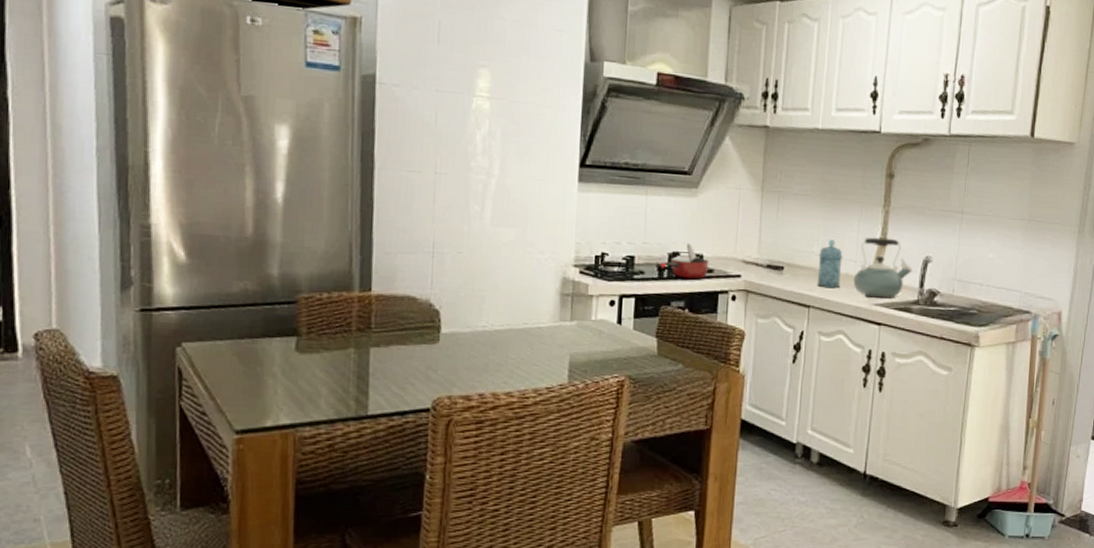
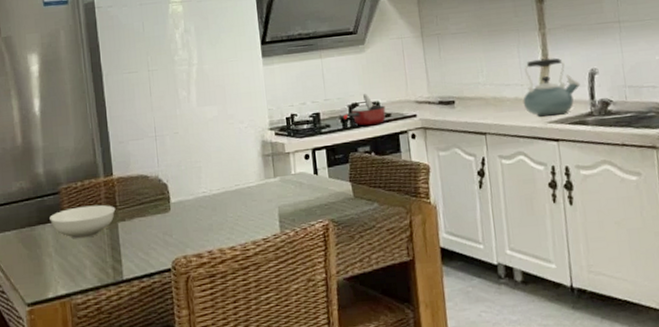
bowl: none [279,322,370,361] -> present [49,204,116,239]
canister: present [817,240,843,289] -> none [485,69,512,114]

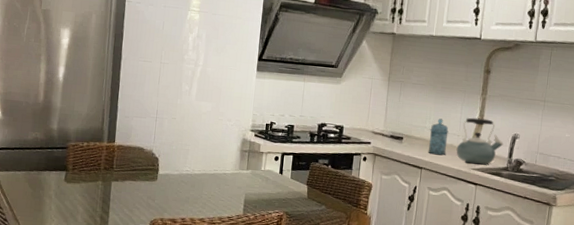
bowl: present [49,204,116,239] -> none [55,162,112,189]
saucepan: present [342,94,386,127] -> none [312,117,348,145]
canister: none [485,69,512,114] -> present [428,118,449,156]

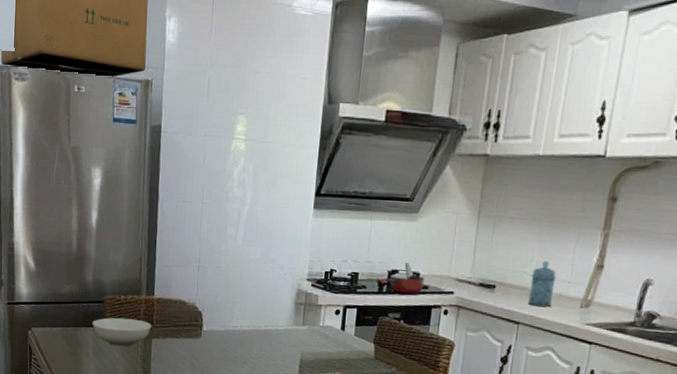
bowl: none [55,162,112,189] -> present [92,317,152,347]
saucepan: none [312,117,348,145] -> present [380,262,425,295]
kettle: present [456,117,504,165] -> none [565,259,631,319]

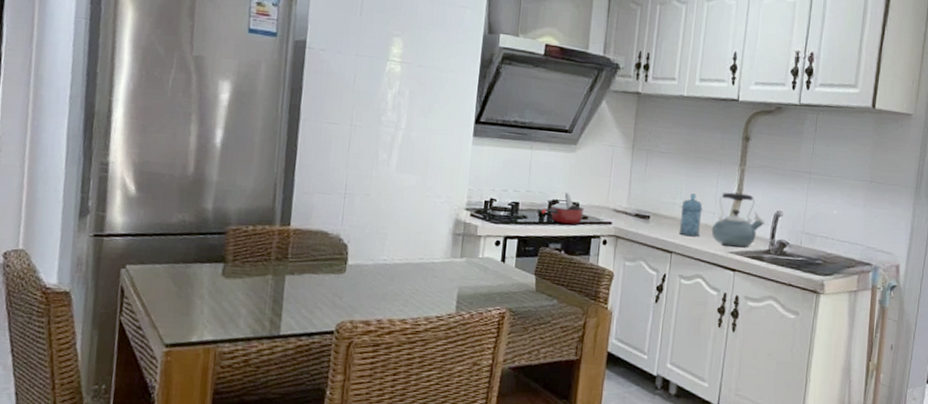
bowl: present [92,317,152,347] -> none [209,251,286,286]
kettle: none [565,259,631,319] -> present [711,192,765,248]

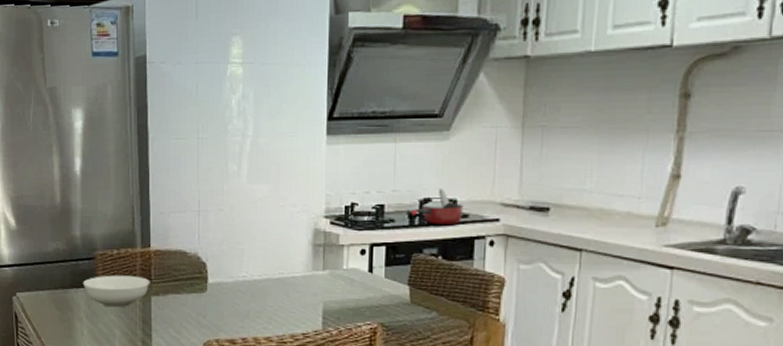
bowl: none [209,251,286,286] -> present [83,275,150,308]
canister: present [679,193,703,237] -> none [590,175,623,229]
kettle: present [711,192,765,248] -> none [636,168,717,238]

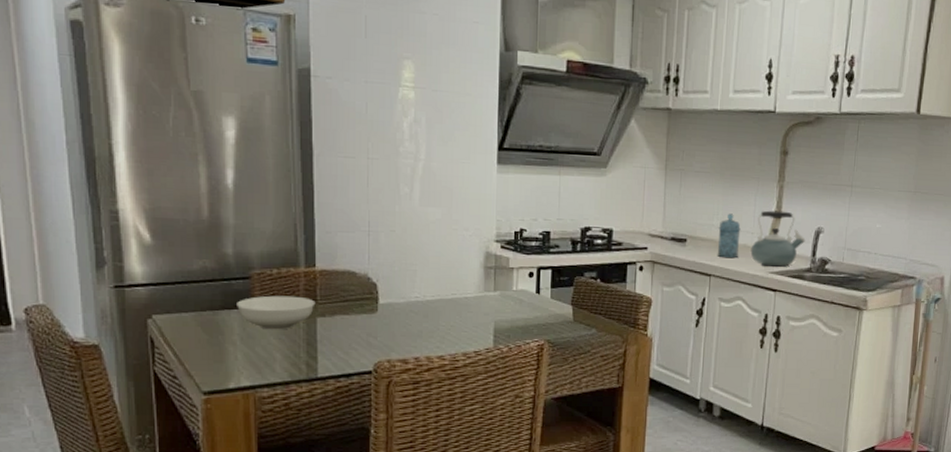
saucepan: present [411,189,464,226] -> none [573,219,618,253]
canister: none [590,175,623,229] -> present [717,213,741,259]
kettle: none [636,168,717,238] -> present [750,210,806,267]

